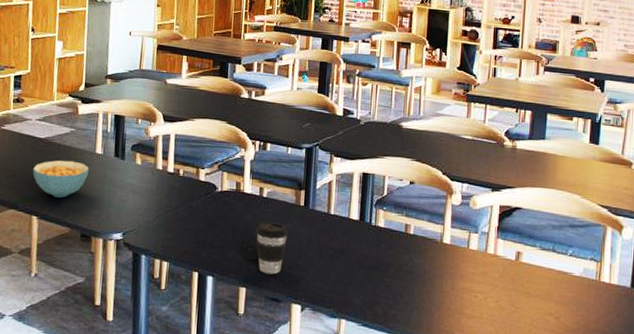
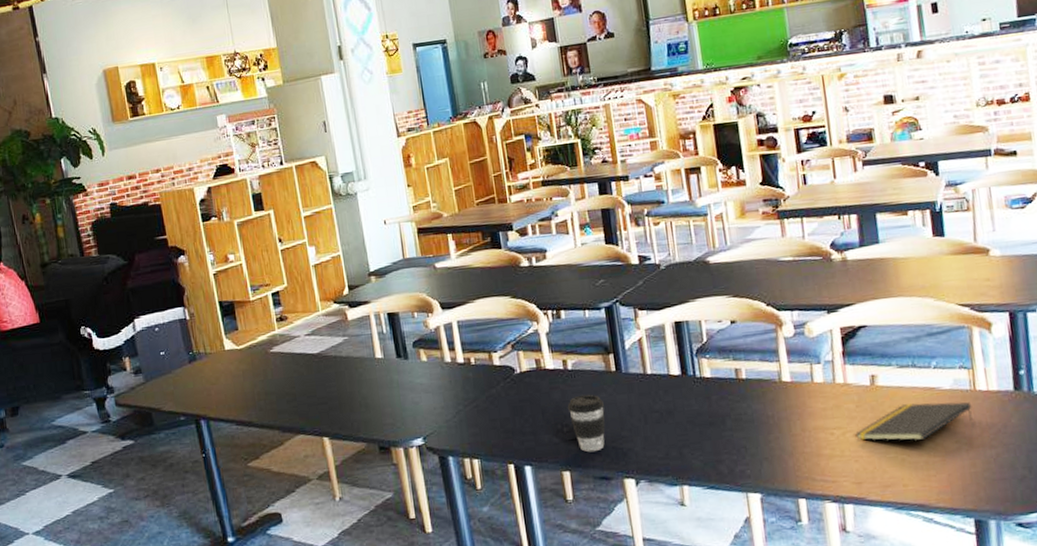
cereal bowl: present [33,160,90,198] -> none [313,371,373,413]
notepad: none [495,281,595,317] -> present [855,402,974,441]

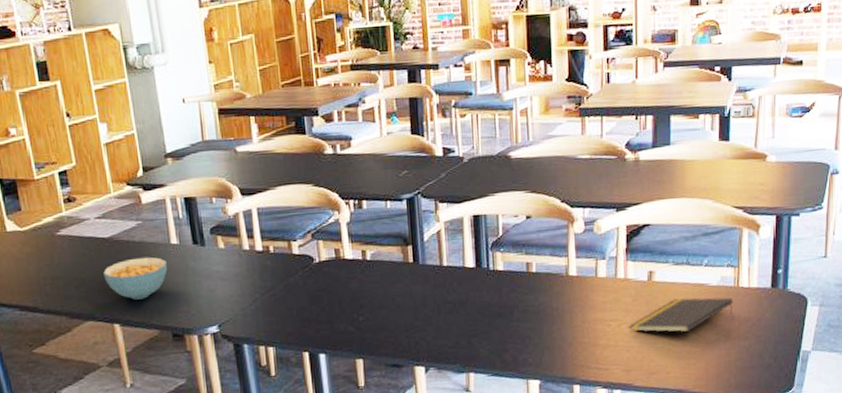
cereal bowl: none [313,371,373,413] -> present [103,257,168,300]
coffee cup: present [567,394,605,453] -> none [364,284,400,341]

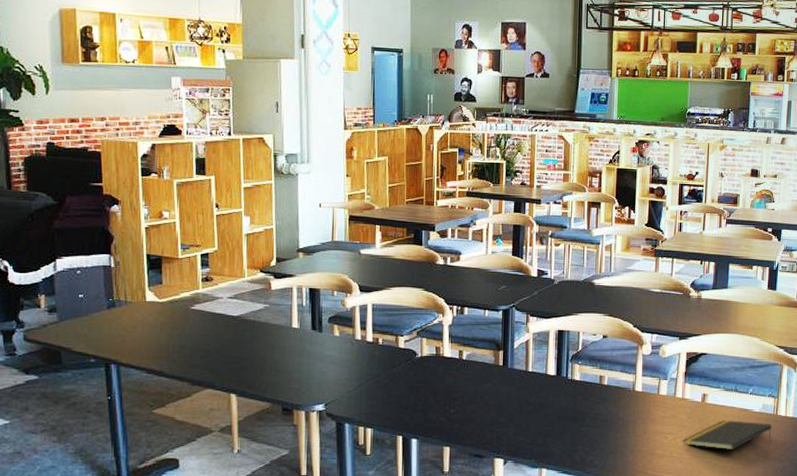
cereal bowl: present [103,257,168,300] -> none [228,336,287,374]

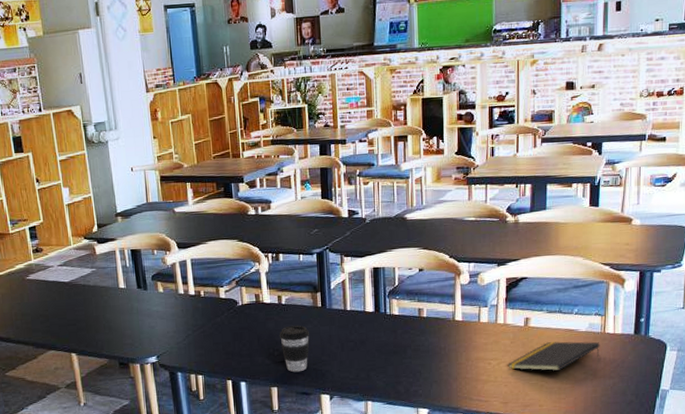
coffee cup: none [456,382,488,433] -> present [279,325,310,373]

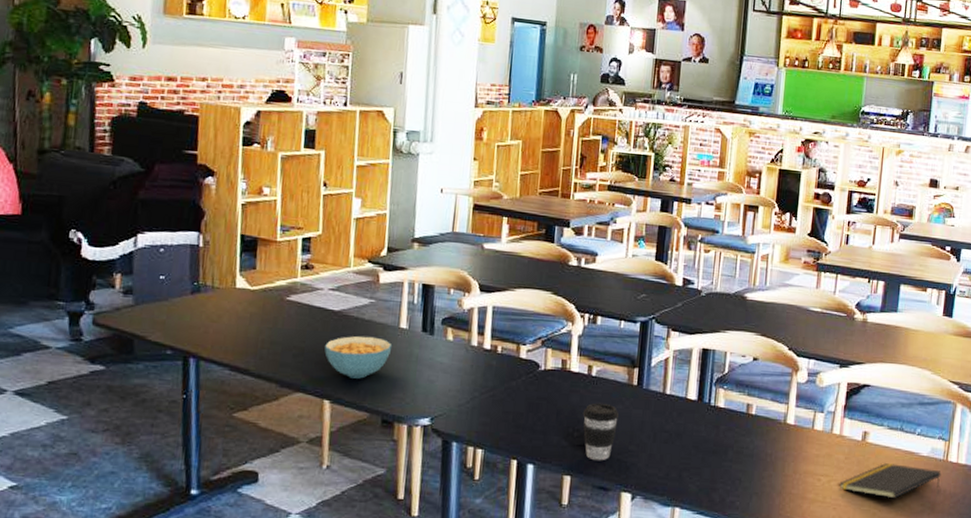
cereal bowl: none [64,298,116,334] -> present [325,335,393,379]

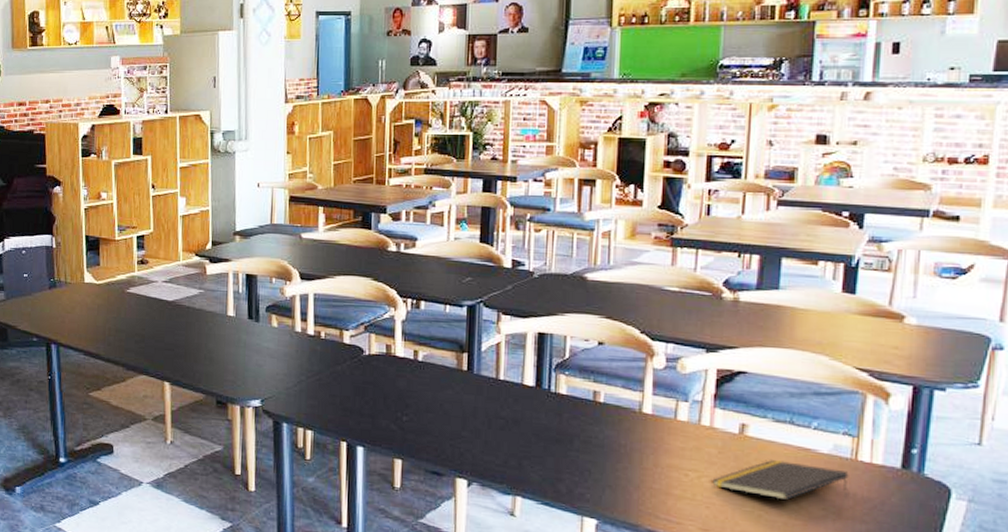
cereal bowl: present [325,335,393,379] -> none [162,323,222,363]
coffee cup: present [582,403,619,461] -> none [410,387,449,446]

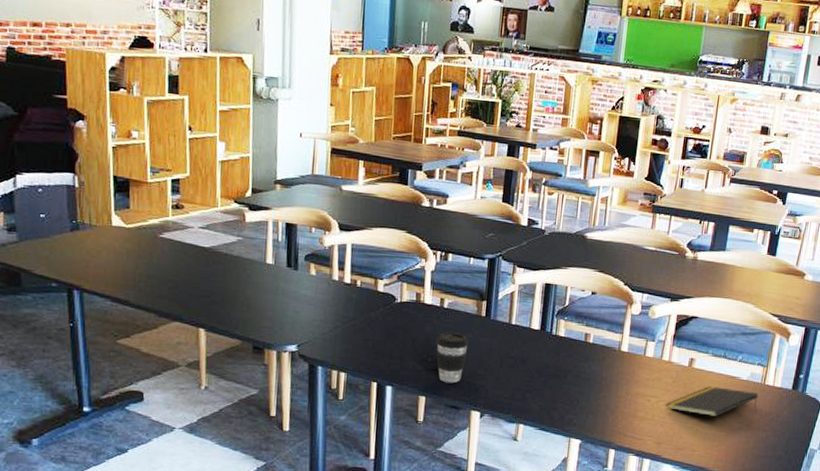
coffee cup: none [410,387,449,446] -> present [435,332,468,384]

